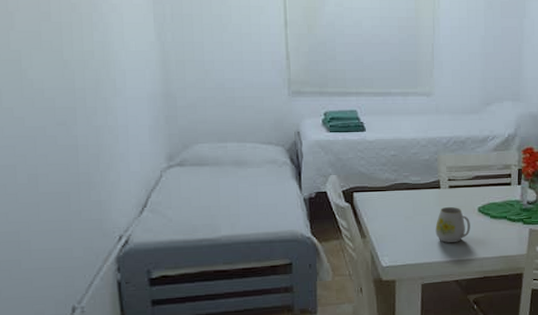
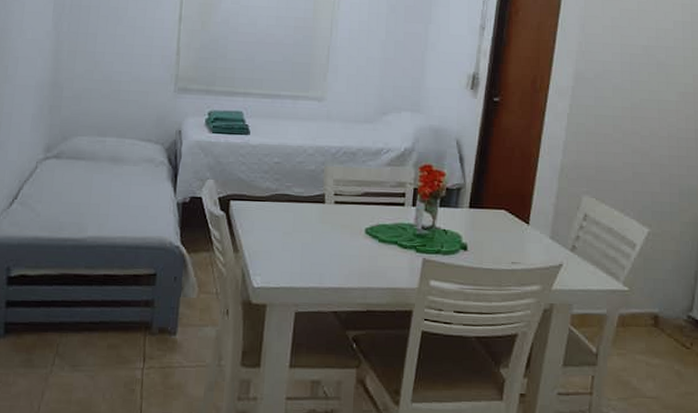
mug: present [435,207,471,243] -> none [315,225,356,267]

